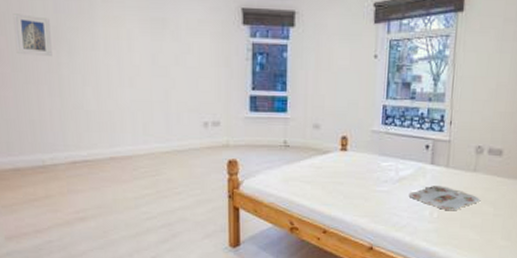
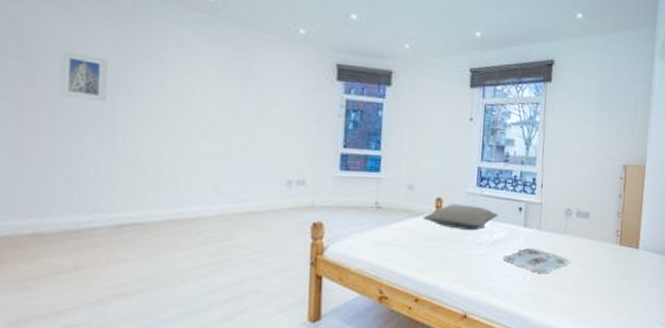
pillow: none [328,142,405,168] -> present [422,204,499,231]

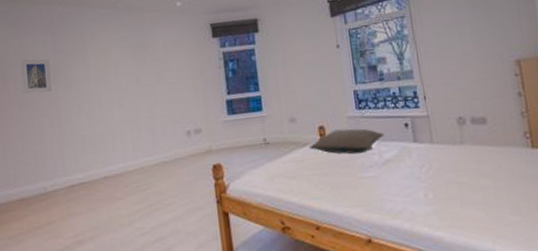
serving tray: present [503,248,571,273] -> none [397,163,476,189]

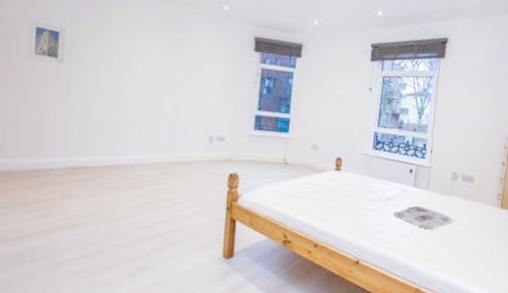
pillow: present [308,128,385,154] -> none [324,163,392,188]
serving tray: none [397,163,476,189] -> present [393,206,455,229]

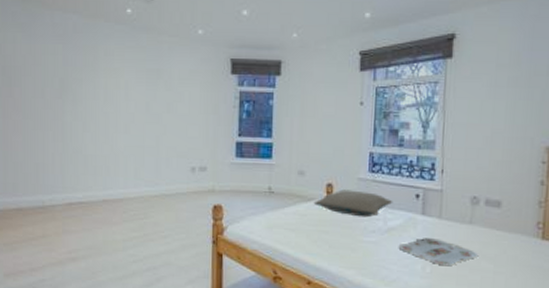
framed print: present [26,20,66,64] -> none [28,67,58,105]
pillow: none [324,163,392,188] -> present [313,189,393,218]

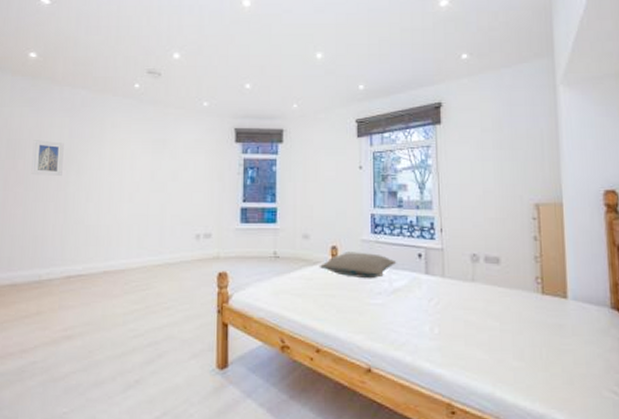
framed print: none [28,67,58,105] -> present [31,140,64,176]
serving tray: present [398,238,479,265] -> none [405,298,484,325]

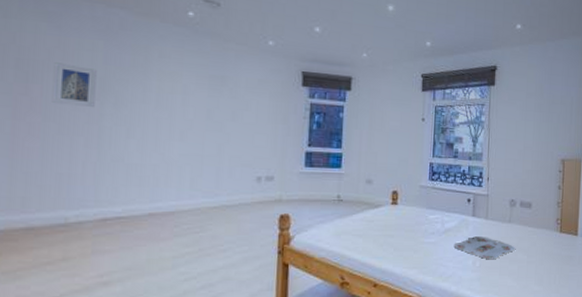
pillow: present [319,252,397,279] -> none [380,196,450,221]
serving tray: none [405,298,484,325] -> present [453,236,516,259]

